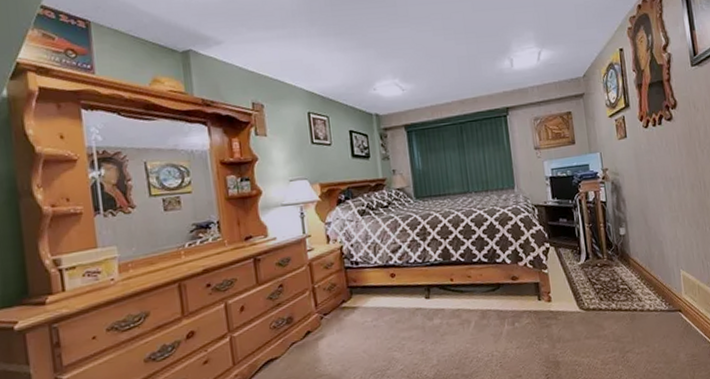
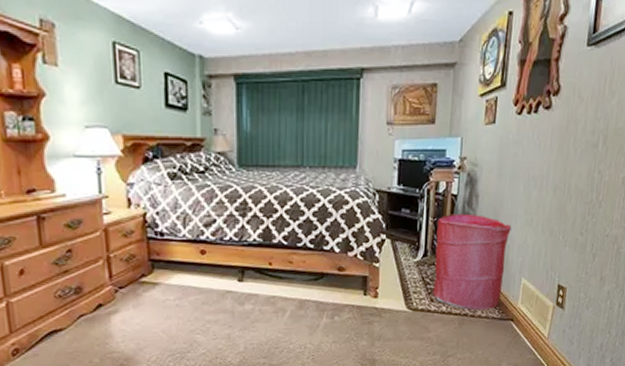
laundry hamper: none [593,217,665,305] -> present [432,213,512,310]

